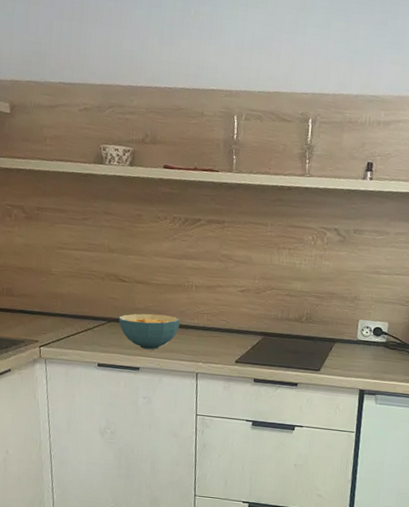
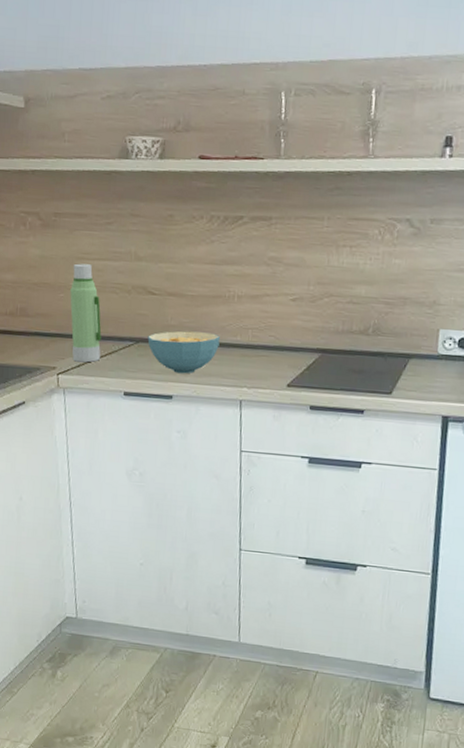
water bottle: none [51,252,79,338] -> present [70,263,102,363]

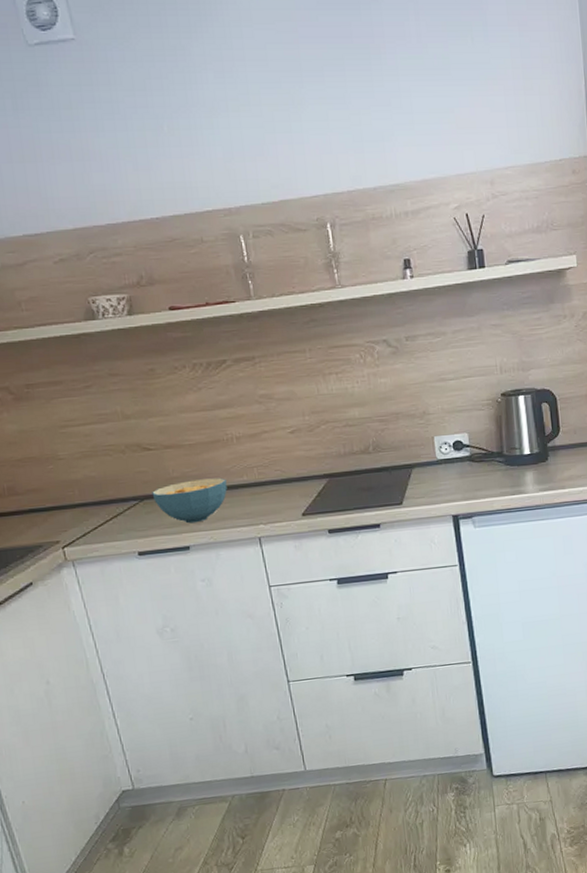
water bottle: present [70,263,102,363] -> none [57,431,106,532]

